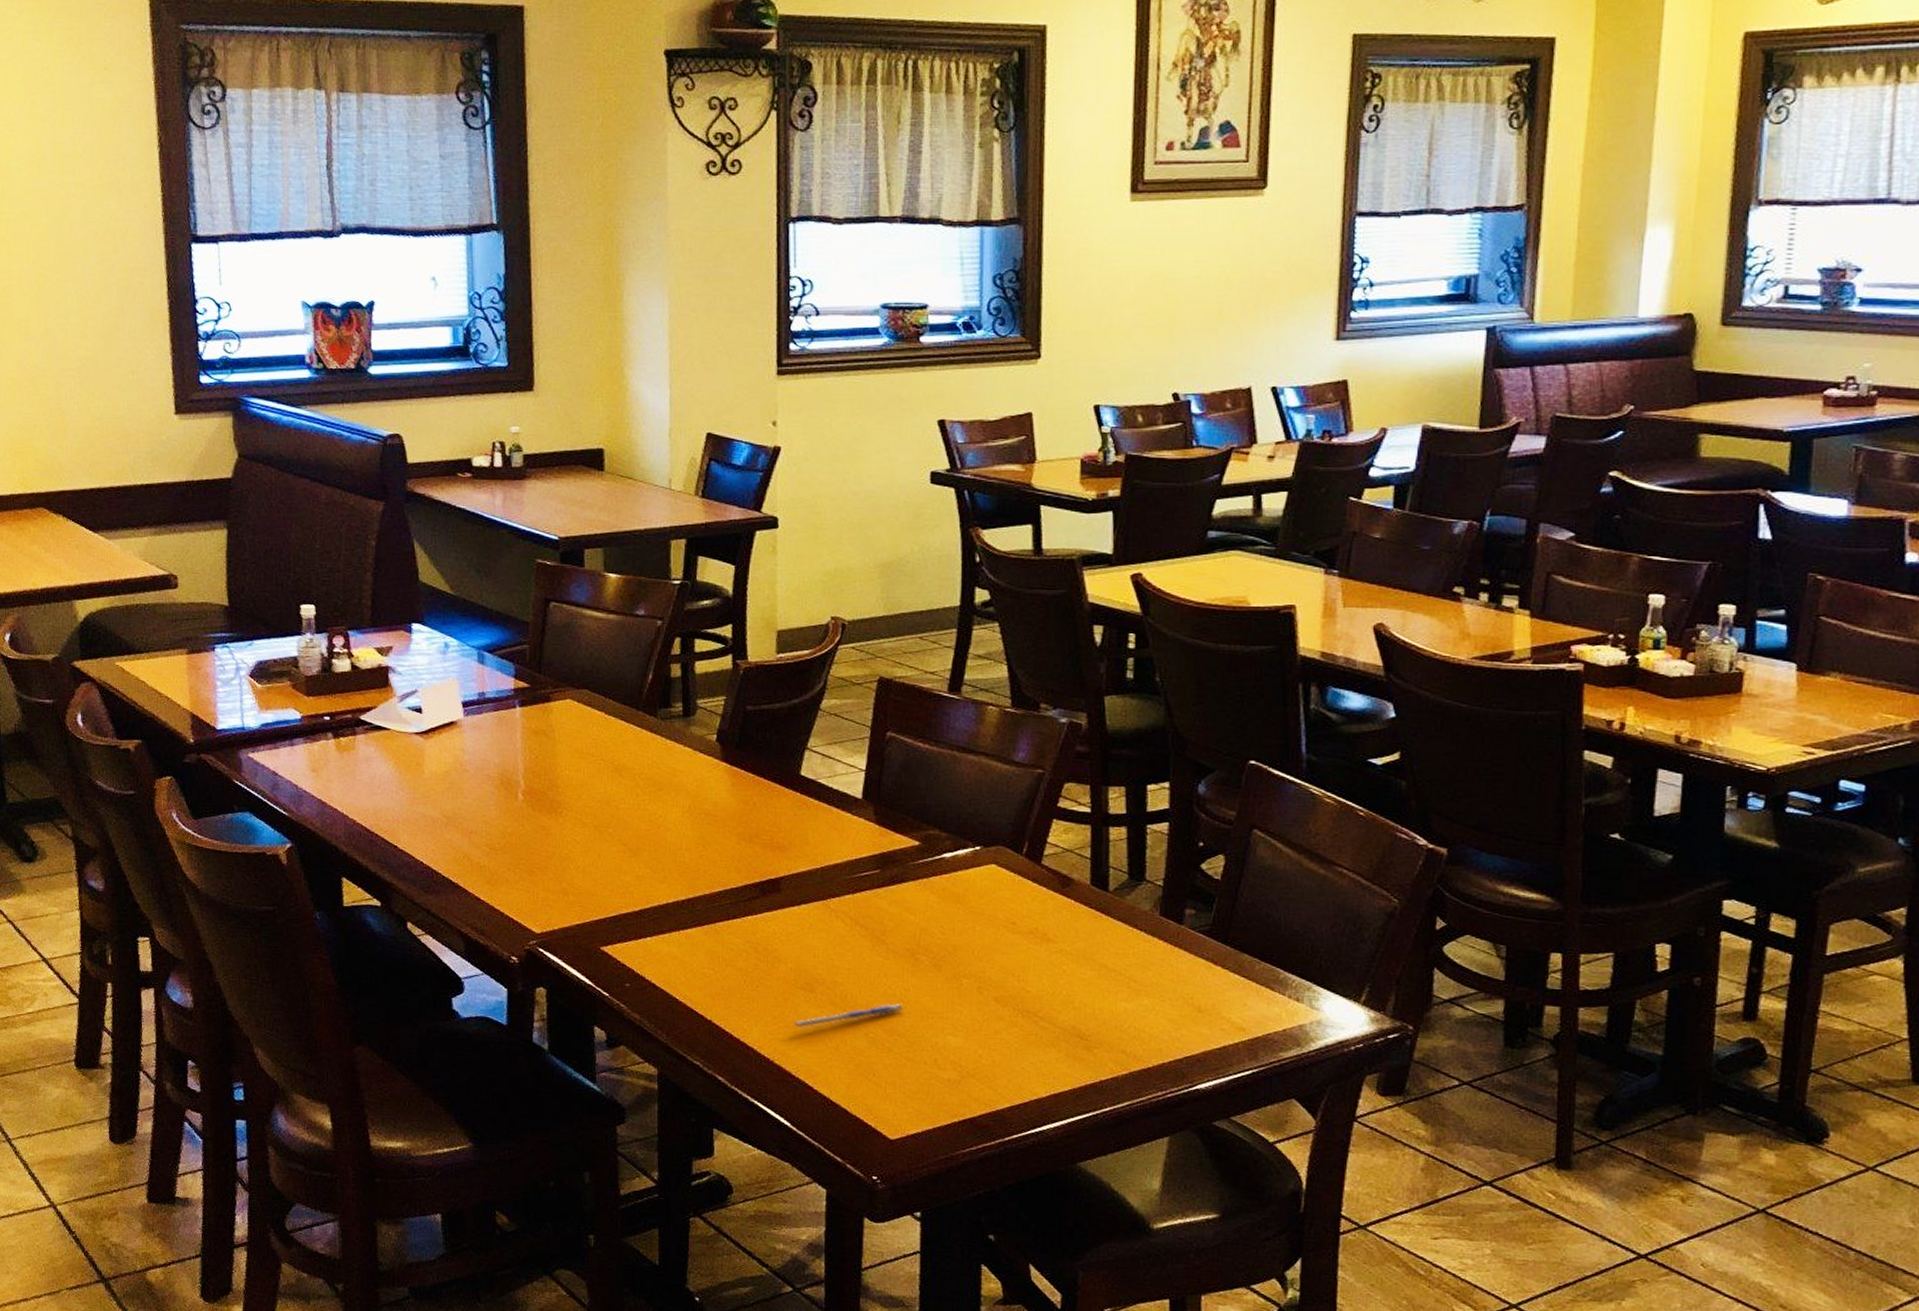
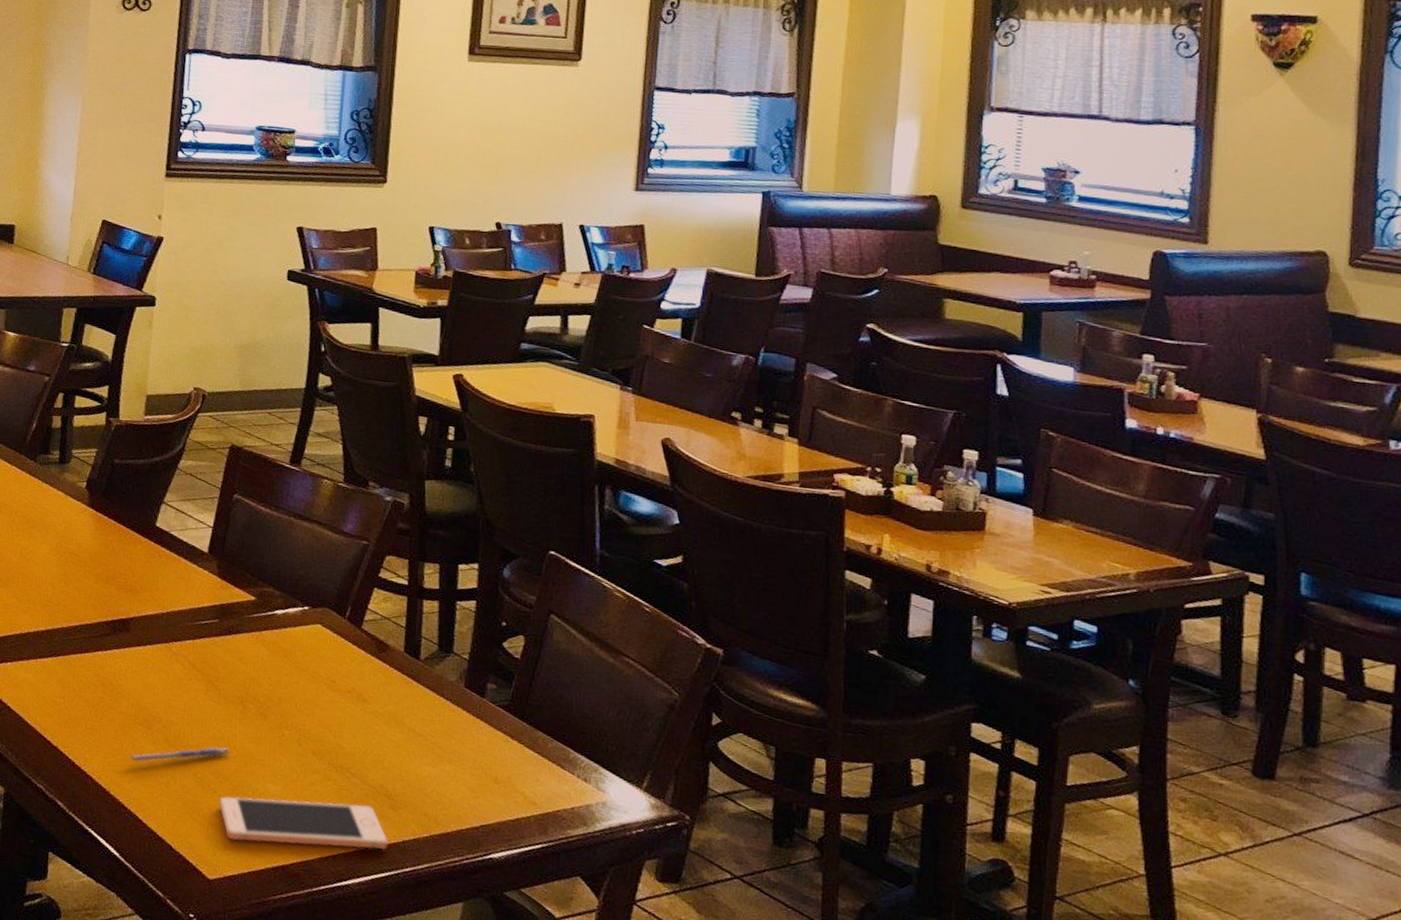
cell phone: none [897,1048,1083,1098] -> present [219,796,388,851]

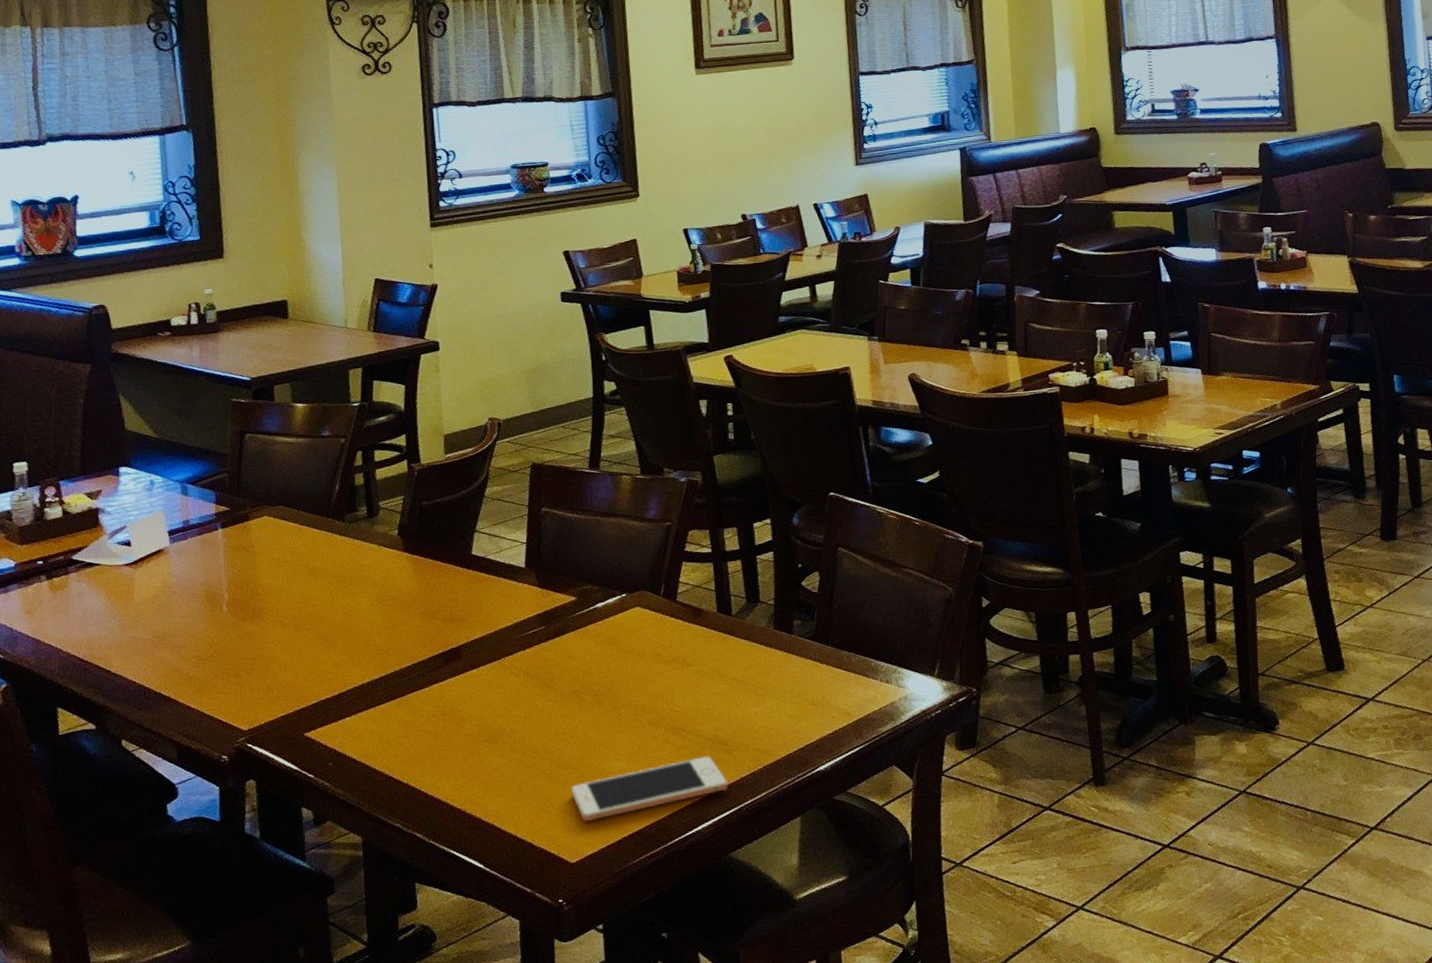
pen: present [129,747,230,763] -> none [480,740,573,777]

